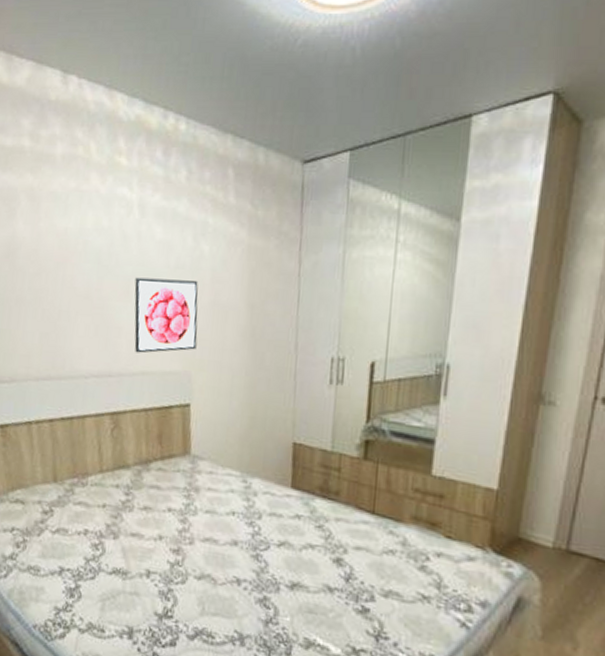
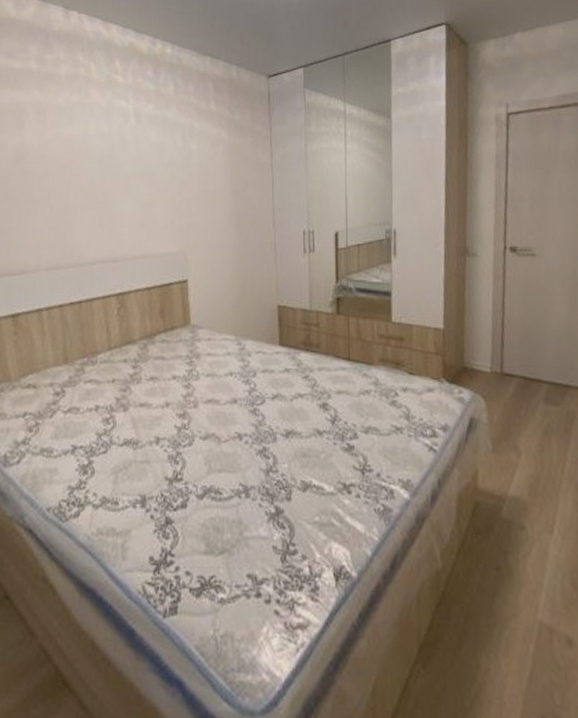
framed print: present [134,277,199,353] -> none [134,174,191,239]

